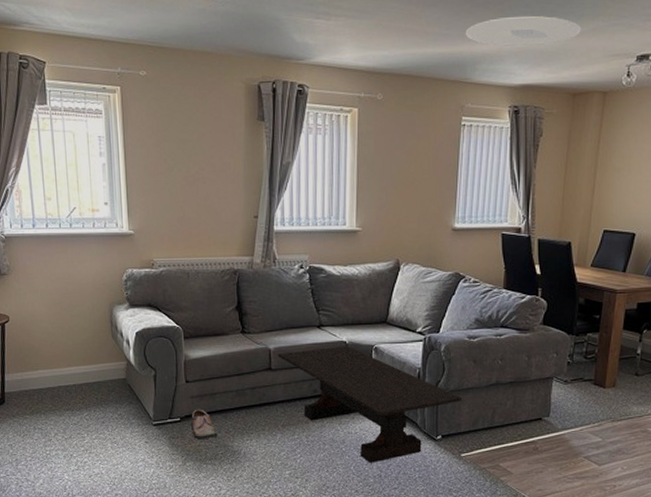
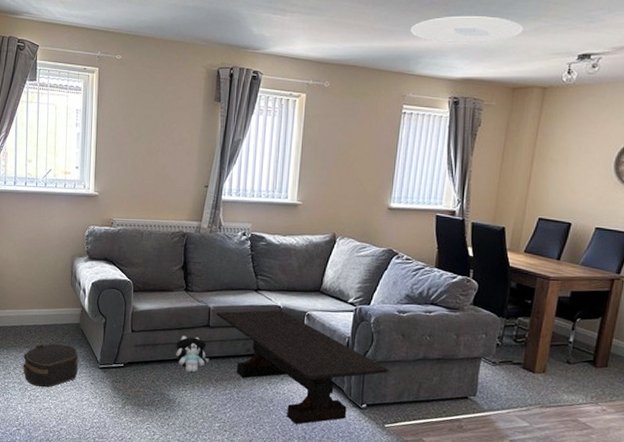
hat box: none [64,402,130,451] -> present [23,343,79,387]
shoe: present [191,409,218,439] -> none [133,357,156,386]
plush toy: none [236,381,274,421] -> present [176,336,209,373]

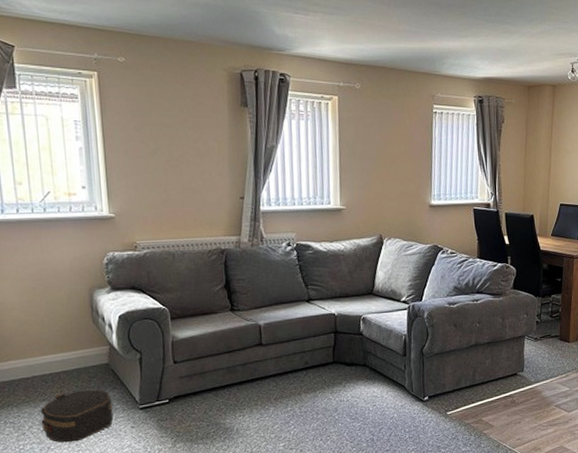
plush toy: present [176,336,209,373] -> none [227,357,266,397]
coffee table: present [216,310,390,424] -> none [267,317,446,428]
ceiling light: present [410,15,523,44] -> none [432,18,532,45]

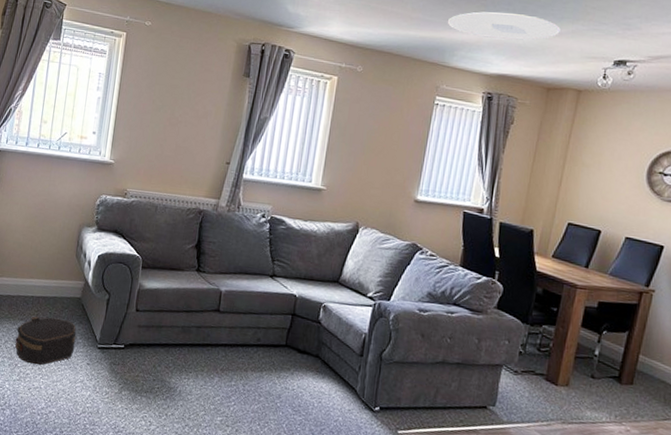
ceiling light: none [432,18,532,45] -> present [447,11,560,41]

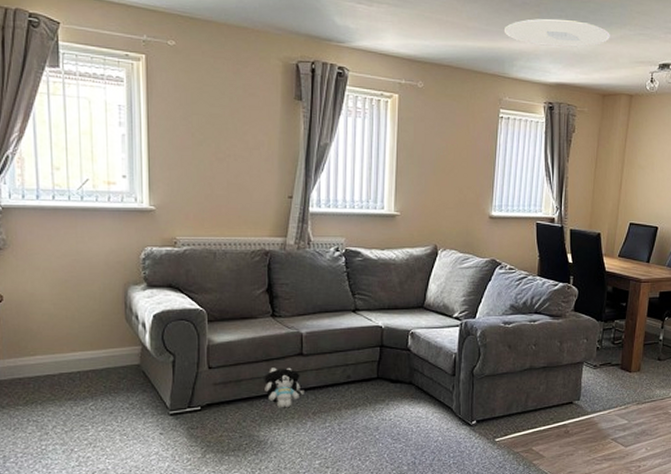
hat box: present [15,316,77,365] -> none [65,391,142,445]
plush toy: none [181,319,217,360] -> present [264,367,305,408]

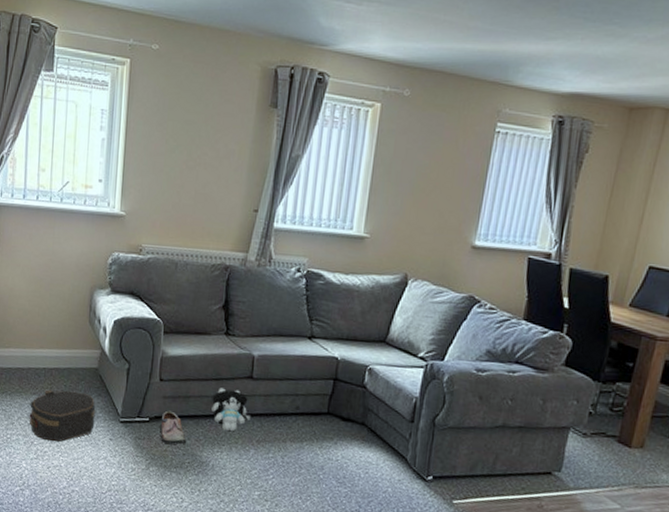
hat box: none [65,391,142,445] -> present [29,389,96,442]
shoe: none [213,396,243,429] -> present [160,410,187,445]
ceiling light: present [503,18,610,48] -> none [511,15,648,51]

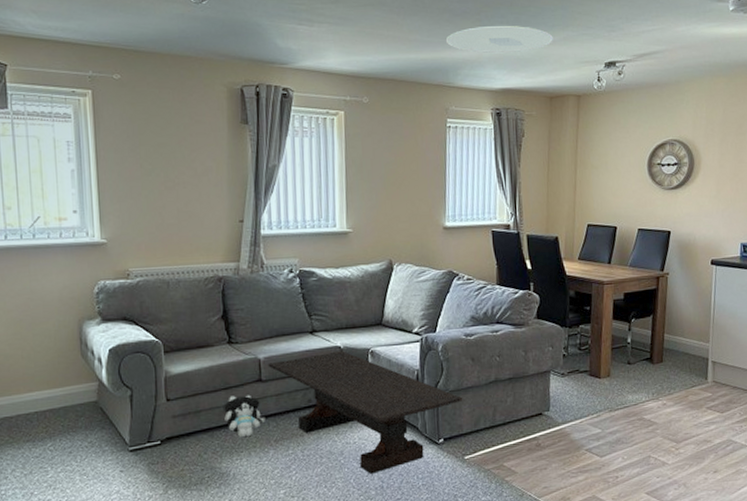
hat box: present [29,389,96,442] -> none [24,429,102,487]
shoe: present [160,410,187,445] -> none [173,429,204,463]
coffee table: none [261,361,462,496] -> present [268,351,463,474]
ceiling light: none [511,15,648,51] -> present [445,25,553,54]

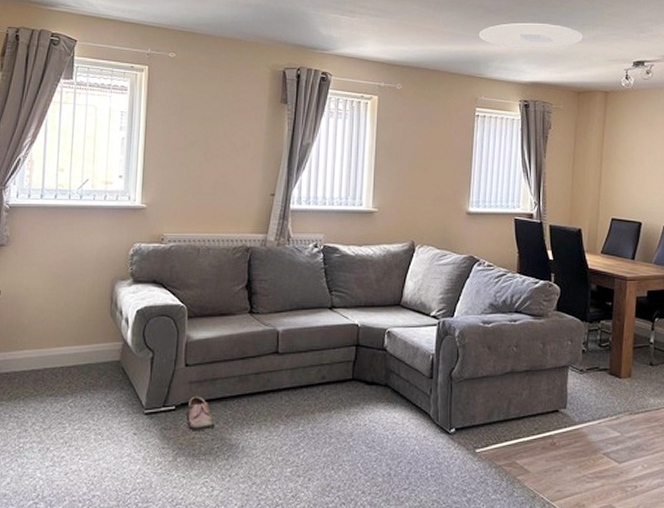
shoe: none [173,429,204,463] -> present [187,396,215,430]
plush toy: present [224,394,265,438] -> none [239,366,279,410]
coffee table: present [268,351,463,474] -> none [285,329,477,459]

